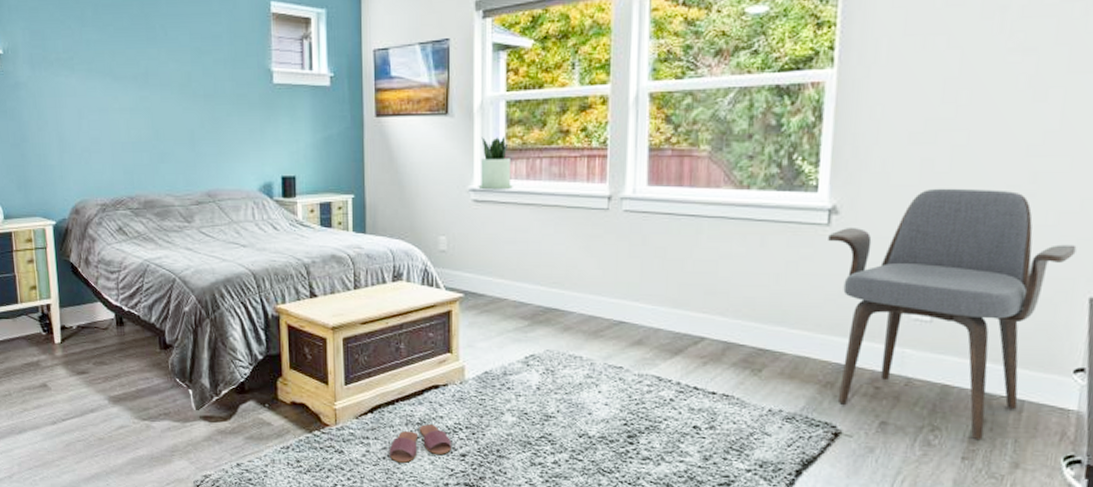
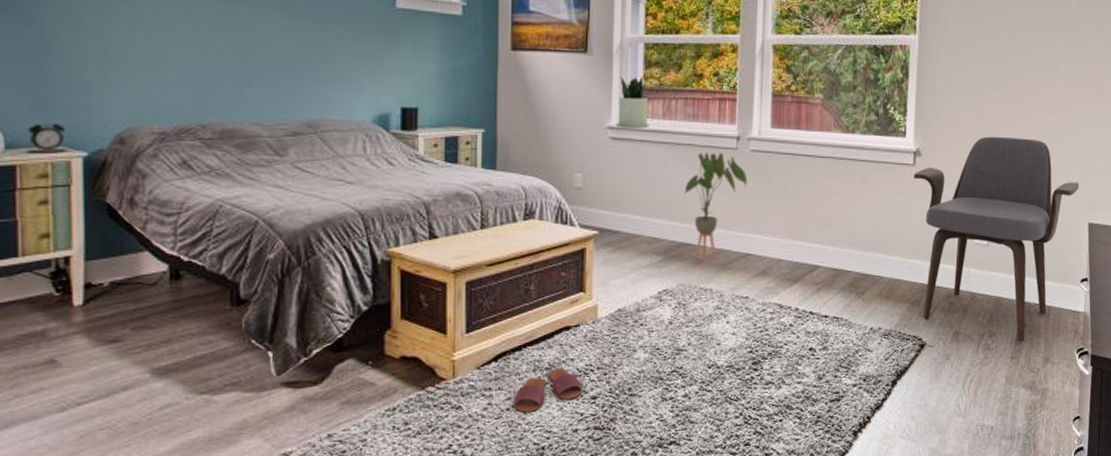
alarm clock: none [17,197,43,222] -> present [26,121,68,154]
house plant: none [550,214,621,327] -> present [684,153,748,260]

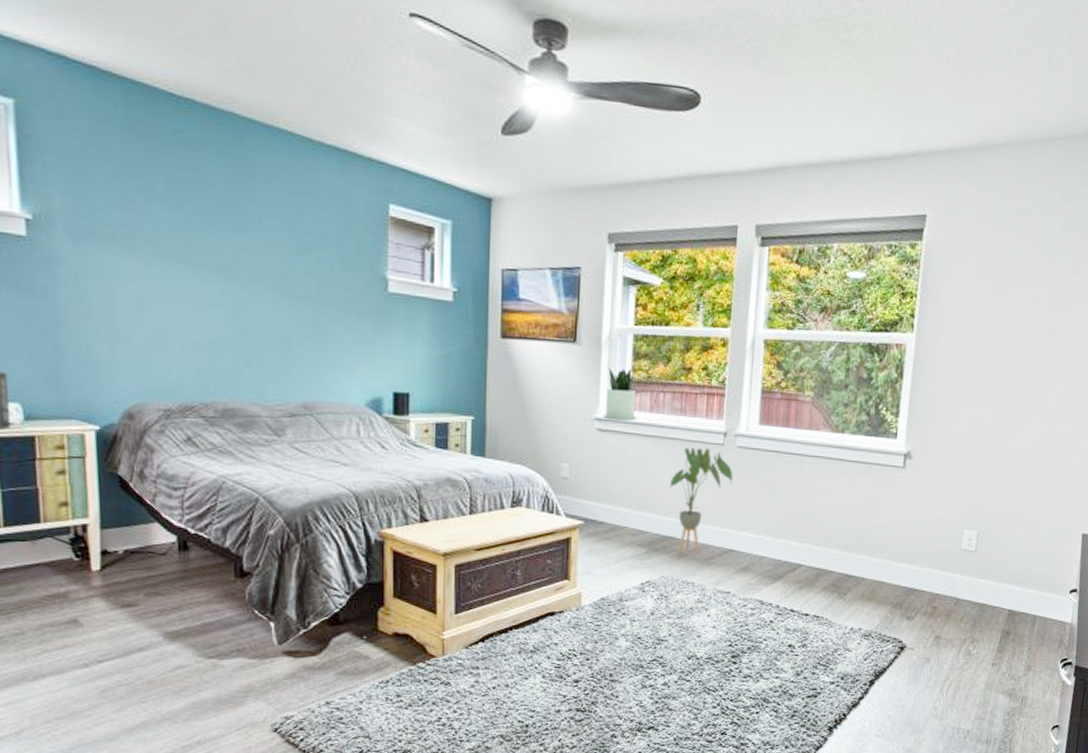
alarm clock: present [26,121,68,154] -> none [44,395,81,426]
slippers: present [513,368,583,413] -> none [499,652,566,692]
armchair: present [914,136,1079,341] -> none [903,440,1076,648]

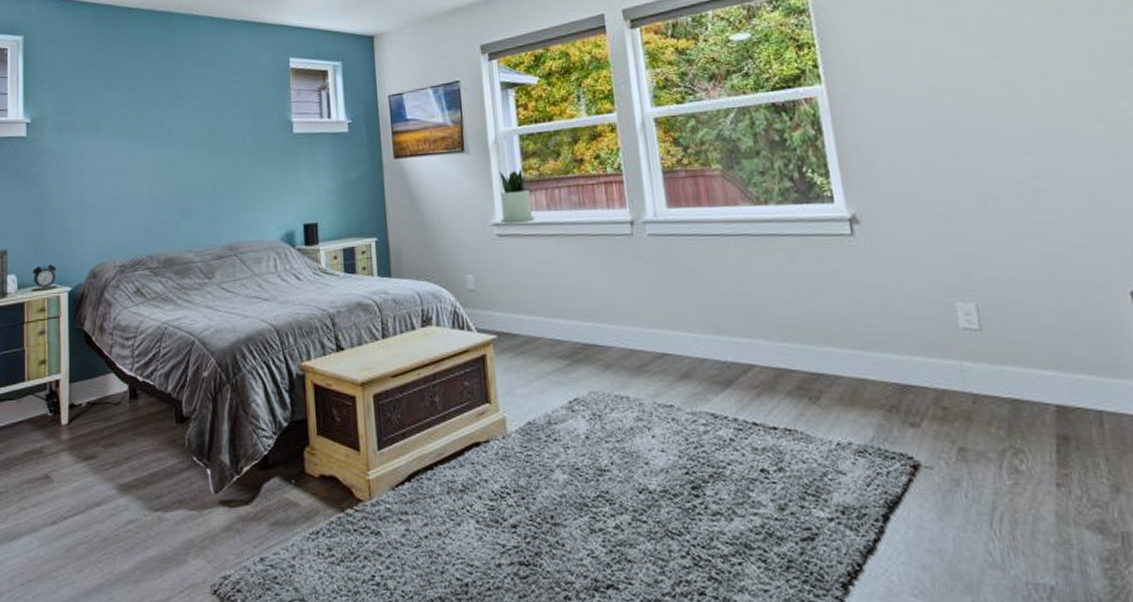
alarm clock: none [44,395,81,426] -> present [31,263,58,291]
house plant: present [669,447,734,554] -> none [581,241,651,363]

